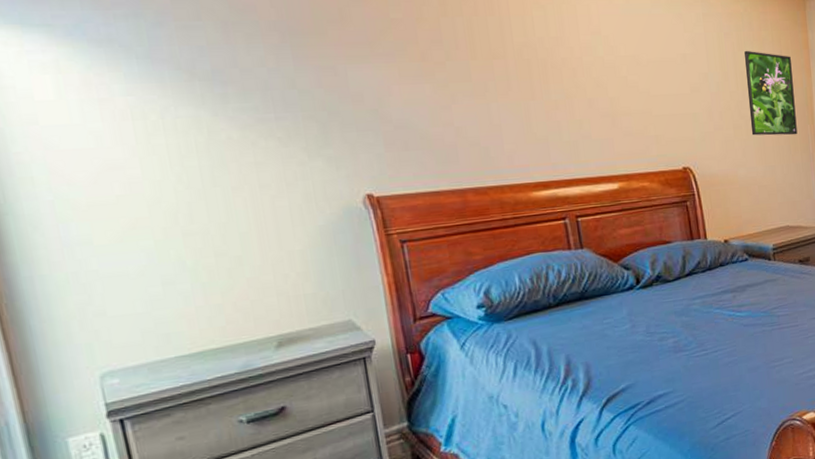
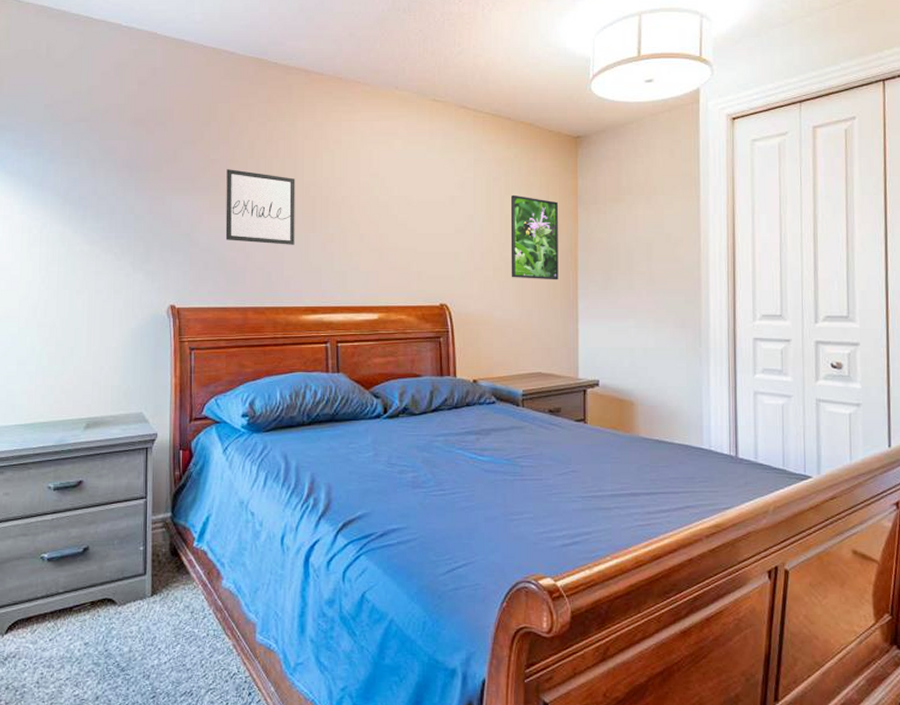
wall art: none [414,30,513,116] -> present [225,169,296,245]

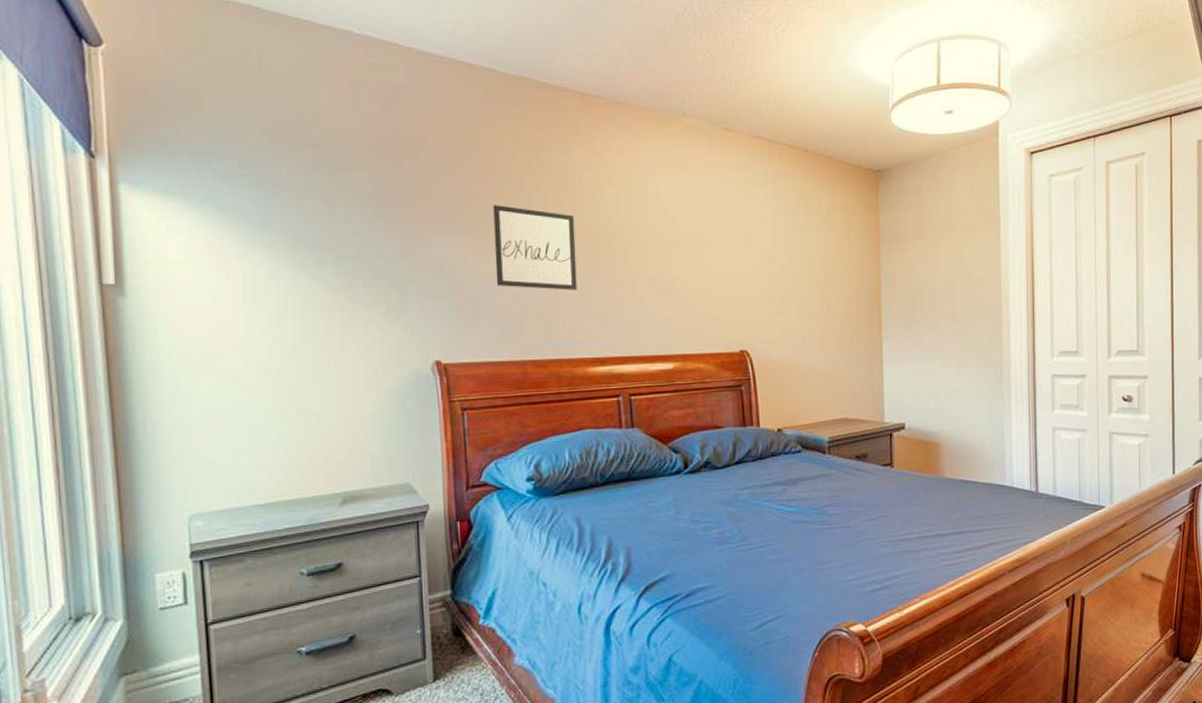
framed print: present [510,194,559,280] -> none [810,232,862,322]

